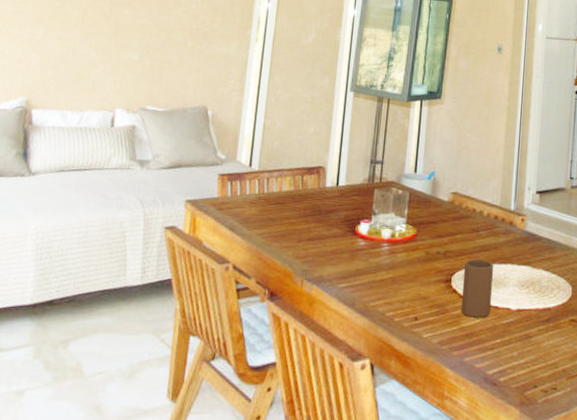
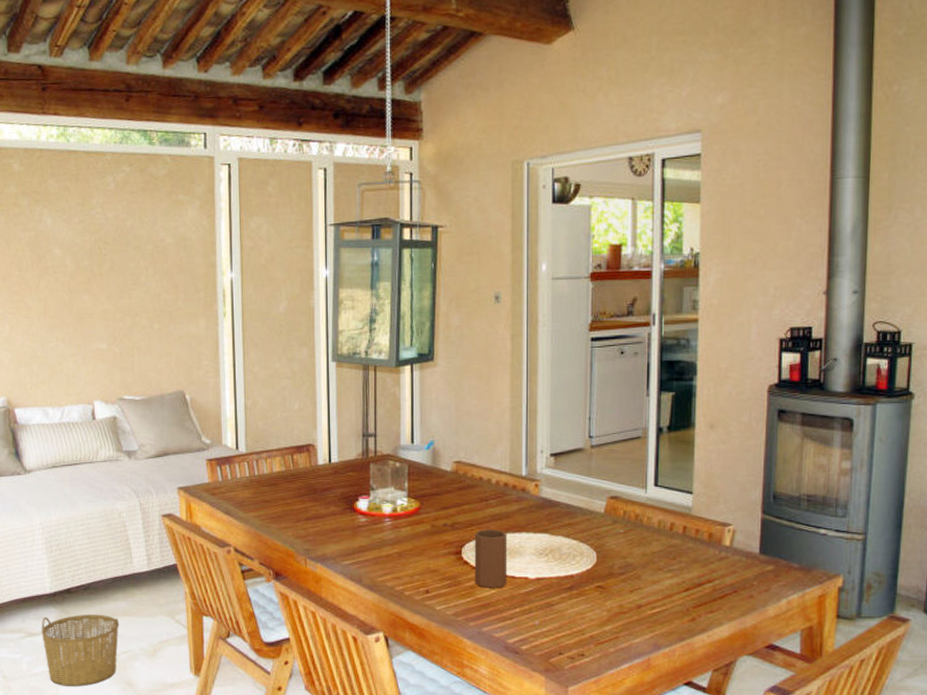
basket: none [9,329,100,411] -> present [41,614,120,687]

